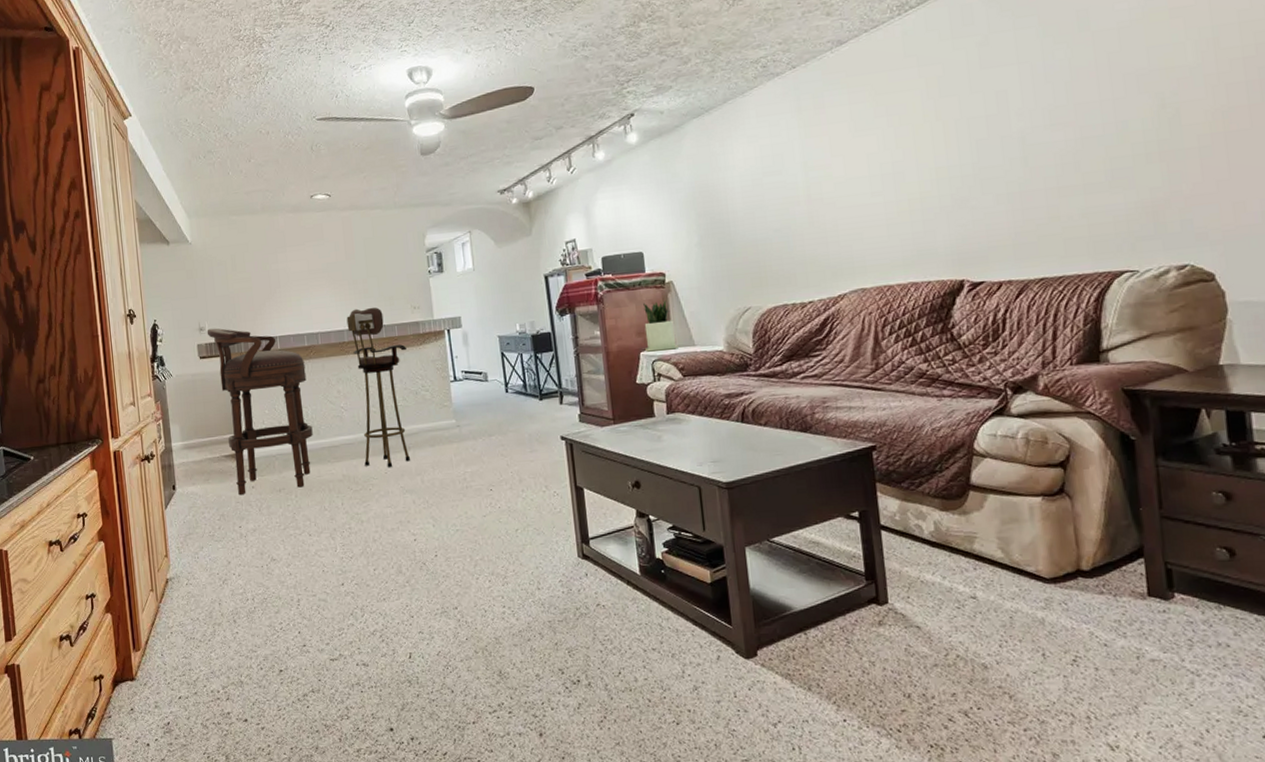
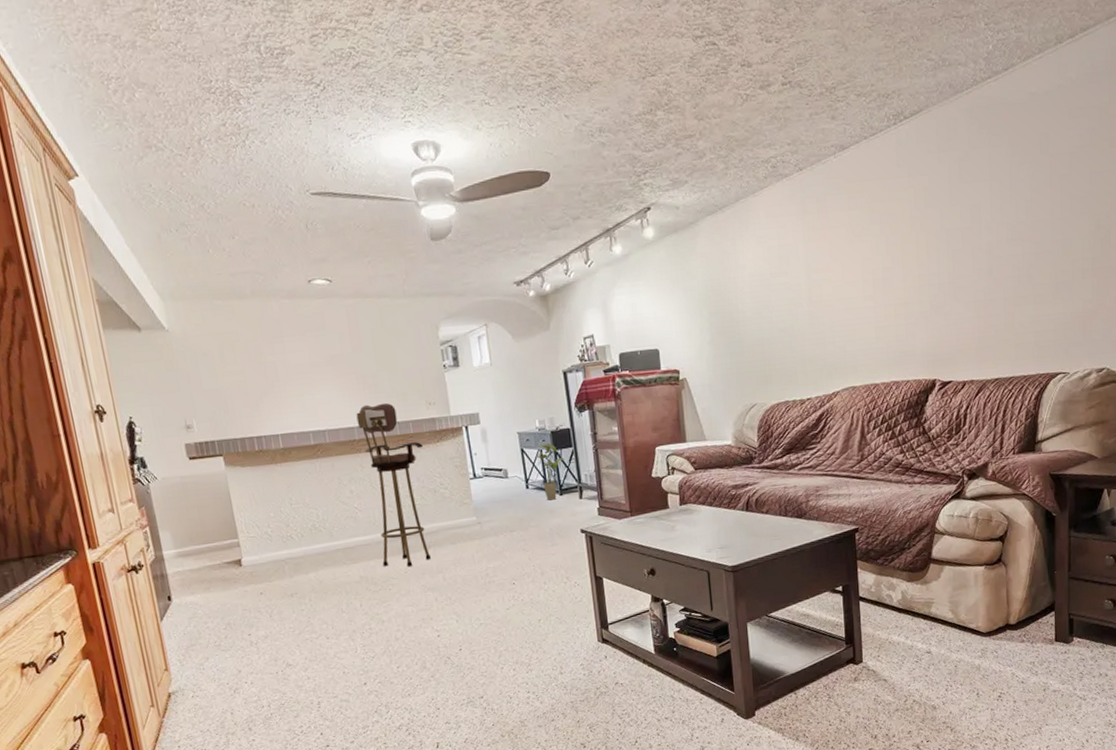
bar stool: present [207,328,313,496] -> none [195,425,326,603]
house plant: none [516,346,546,405] -> present [536,442,565,501]
planter: present [643,300,680,352] -> none [659,397,692,447]

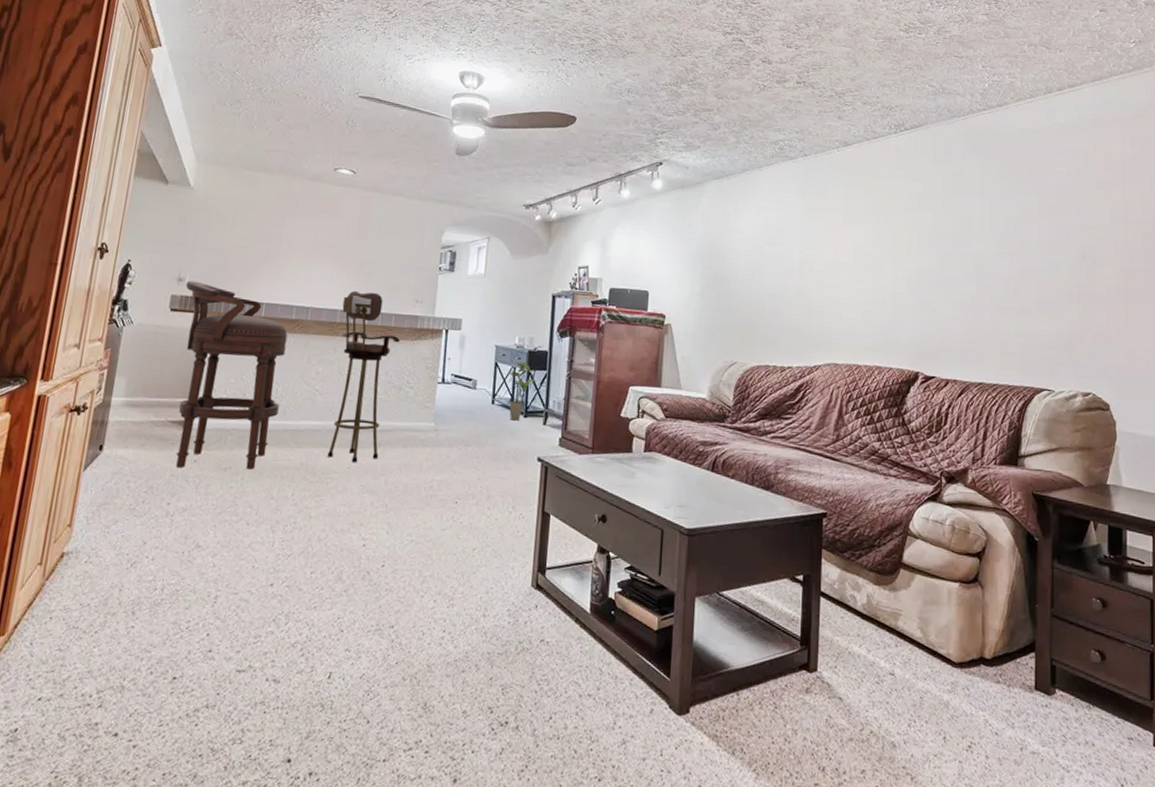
bar stool: none [195,425,326,603] -> present [176,280,288,470]

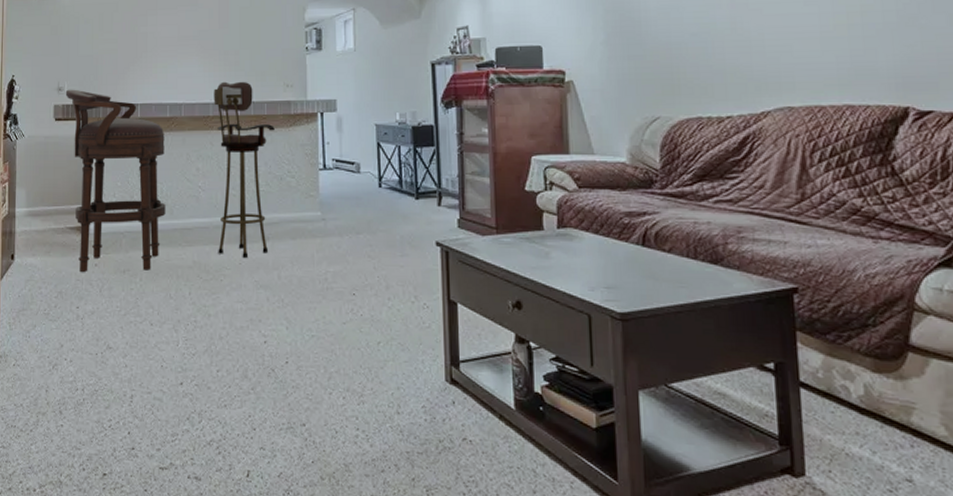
house plant: present [509,361,537,421] -> none [393,138,425,204]

